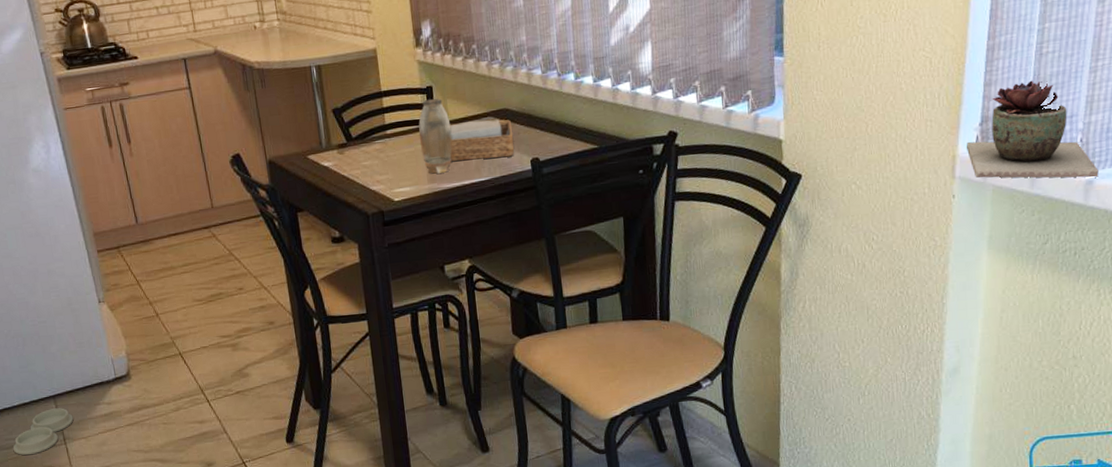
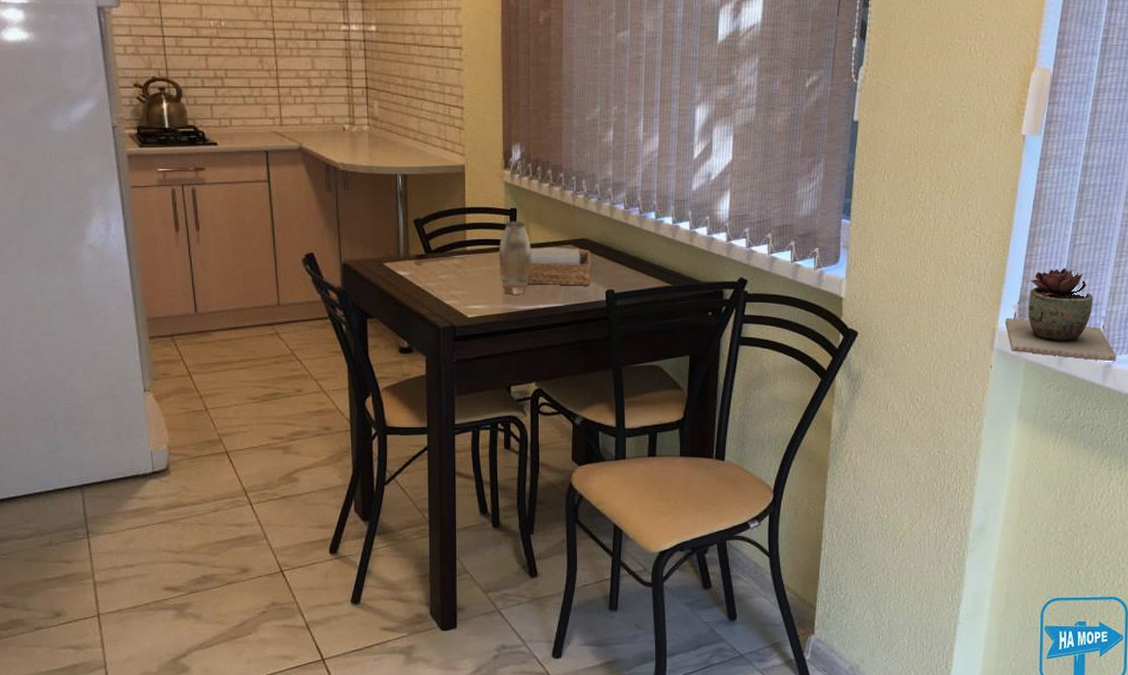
pet bowl: present [13,408,74,456] -> none [28,499,101,548]

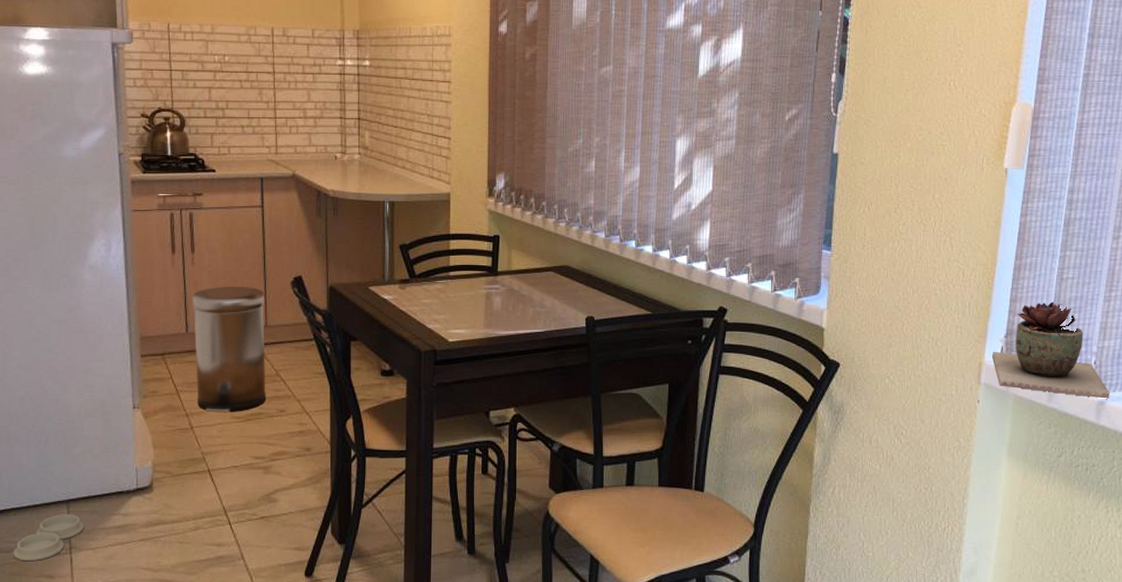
pet bowl: none [28,499,101,548] -> present [13,514,84,562]
pedal bin: none [199,265,282,394] -> present [192,287,266,413]
vase: present [498,221,531,295] -> none [480,248,513,320]
napkin holder: present [527,247,591,286] -> none [508,274,572,312]

